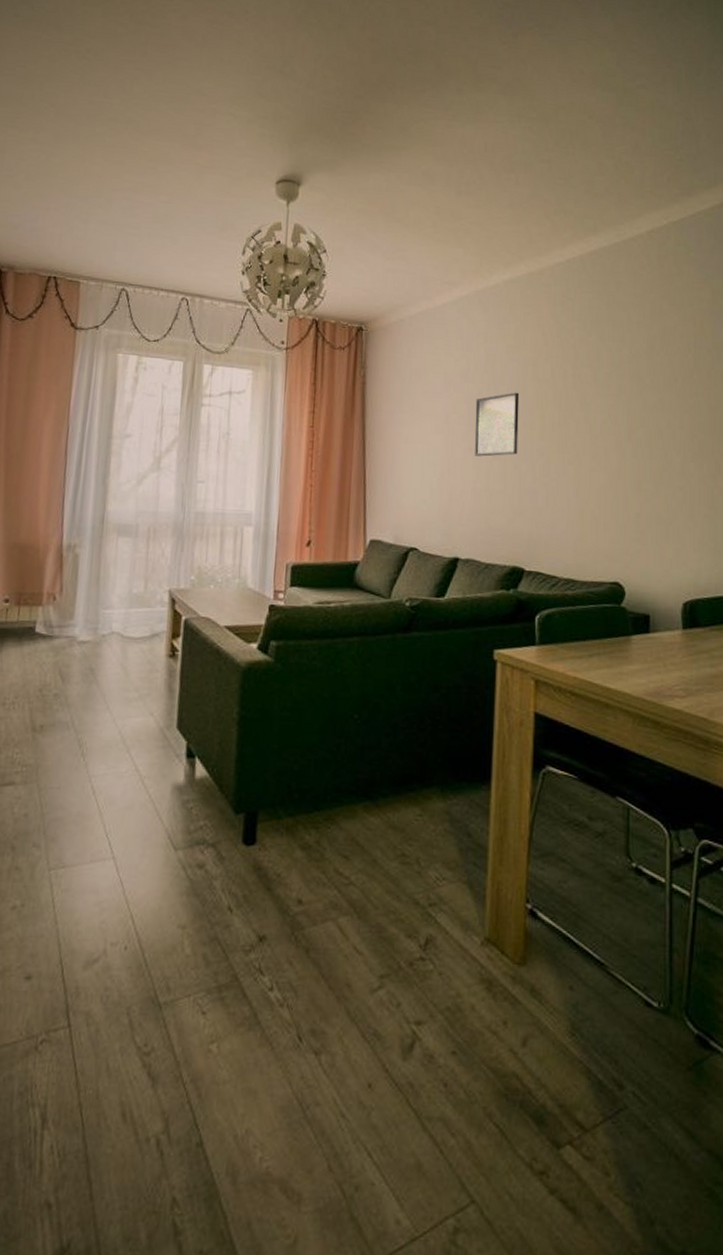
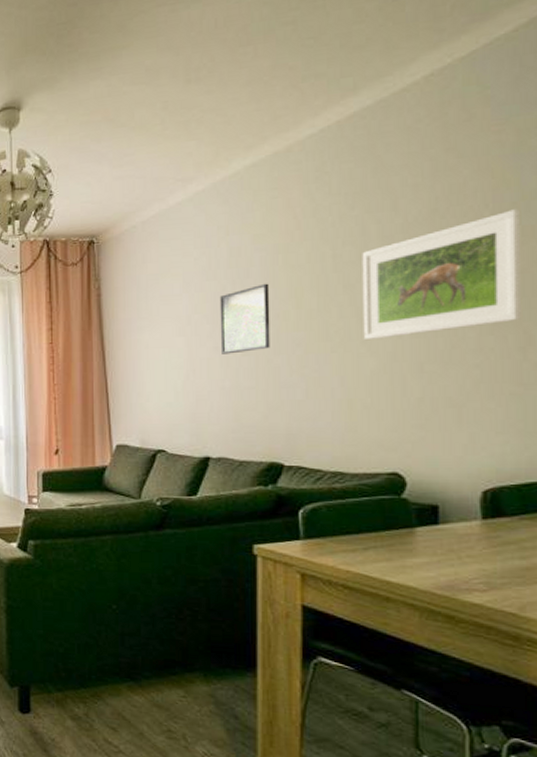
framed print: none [595,356,713,456] -> present [362,209,521,341]

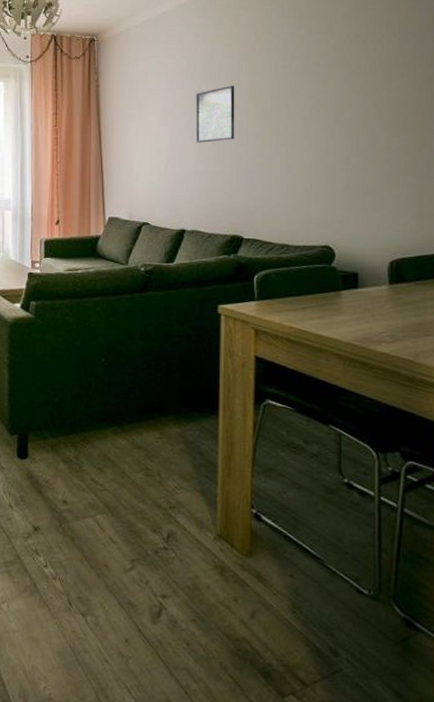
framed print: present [362,209,521,341] -> none [305,39,418,137]

